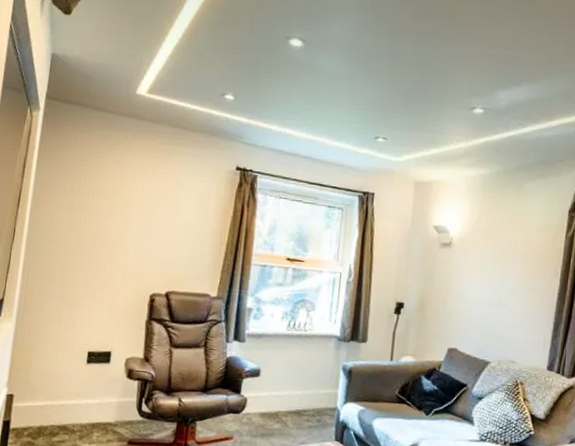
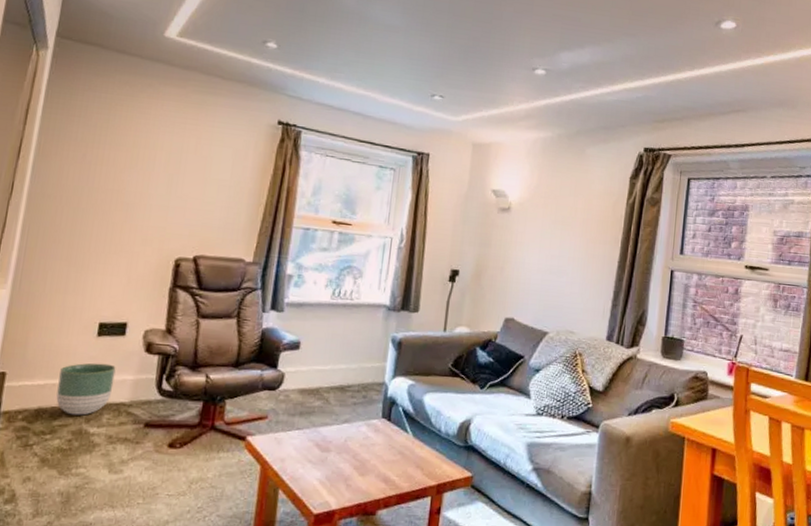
planter: none [54,387,103,433] -> present [56,363,116,415]

